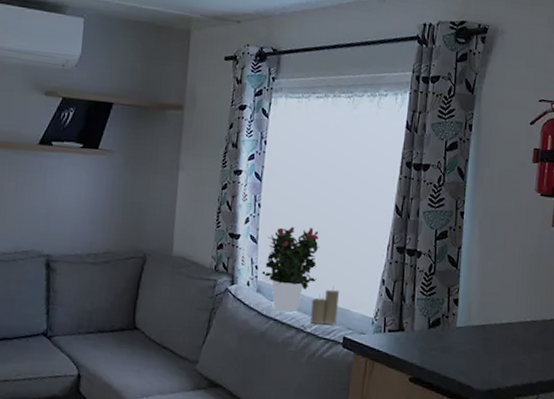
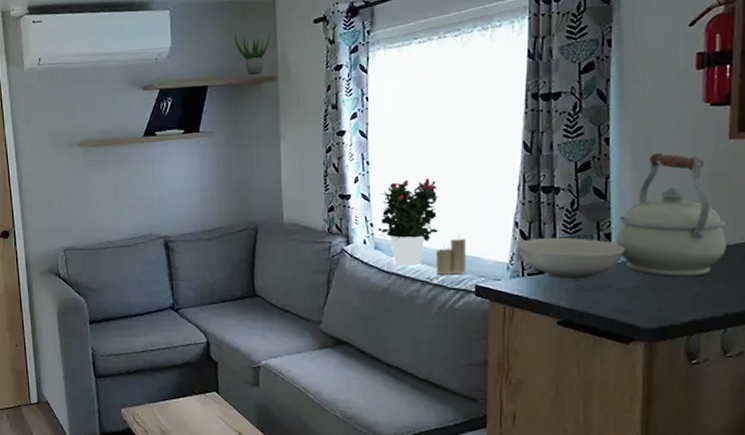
potted plant: none [146,52,181,101] -> present [234,30,270,75]
bowl: none [382,296,469,340] -> present [517,237,625,280]
kettle: none [461,230,545,346] -> present [616,152,727,277]

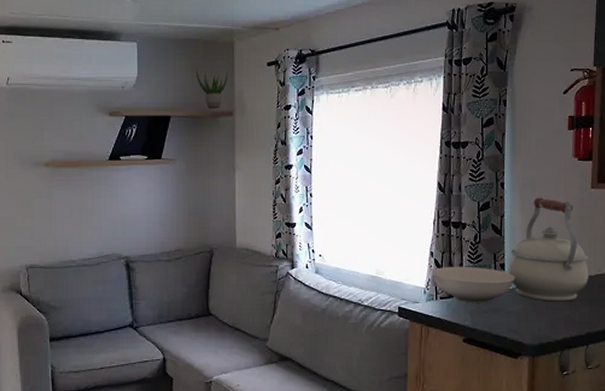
potted flower: present [380,178,440,266] -> none [321,211,370,289]
candle: present [436,234,467,275] -> none [367,261,392,297]

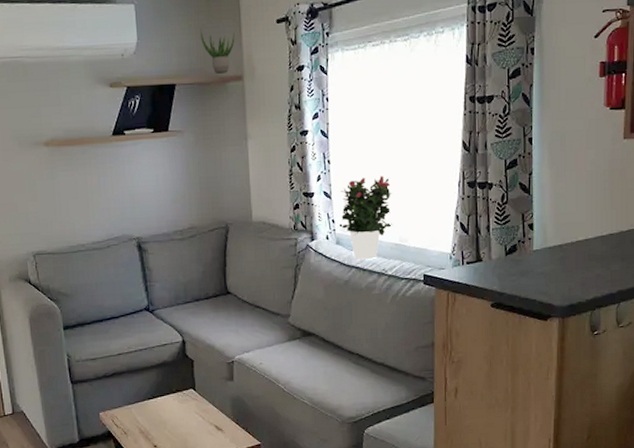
potted flower: none [321,211,370,289] -> present [340,176,393,260]
bowl: present [432,266,515,303] -> none [458,228,544,267]
kettle: present [508,197,589,302] -> none [537,151,621,261]

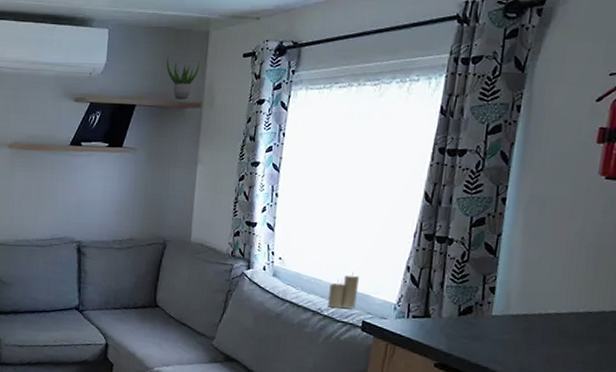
potted flower: present [340,176,393,260] -> none [281,215,340,297]
candle: none [390,228,416,266] -> present [328,271,360,310]

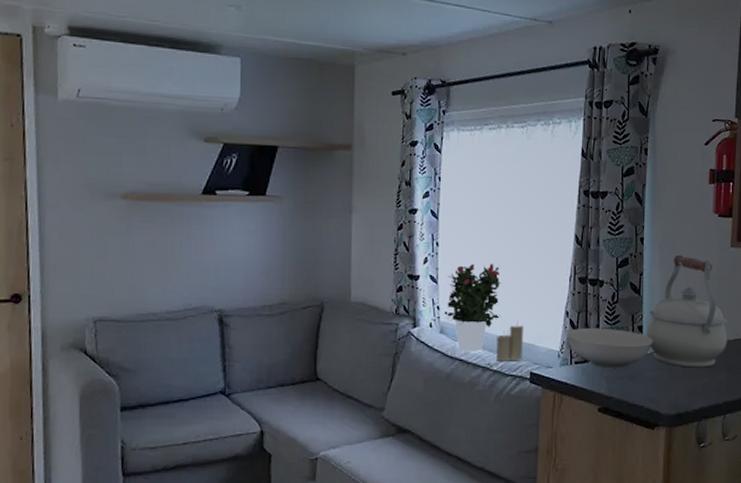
potted plant: present [166,55,200,100] -> none [310,90,347,141]
potted flower: none [281,215,340,297] -> present [447,263,502,351]
bowl: none [406,283,507,328] -> present [567,327,653,369]
kettle: none [498,217,605,337] -> present [646,254,728,368]

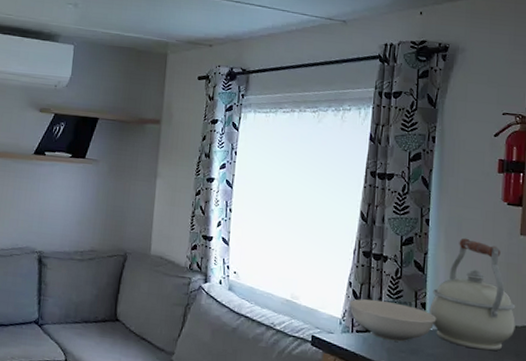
potted flower: present [447,263,502,351] -> none [236,231,289,311]
candle: present [496,321,524,361] -> none [280,286,308,324]

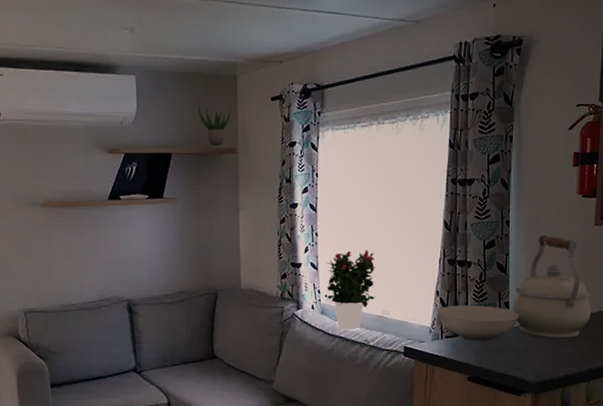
potted plant: none [128,73,159,116] -> present [198,101,231,145]
potted flower: none [236,231,289,311] -> present [327,250,376,330]

